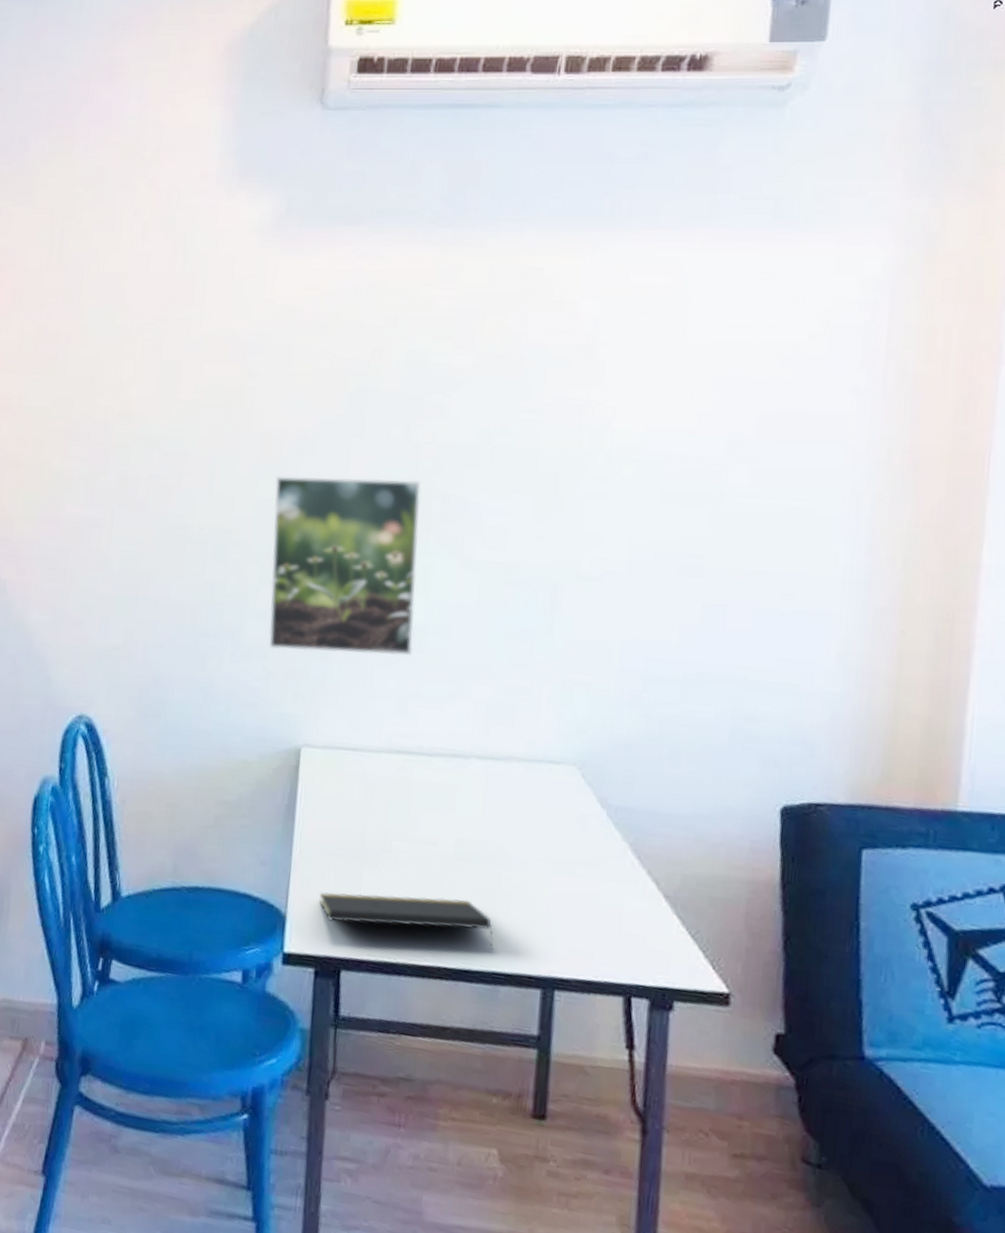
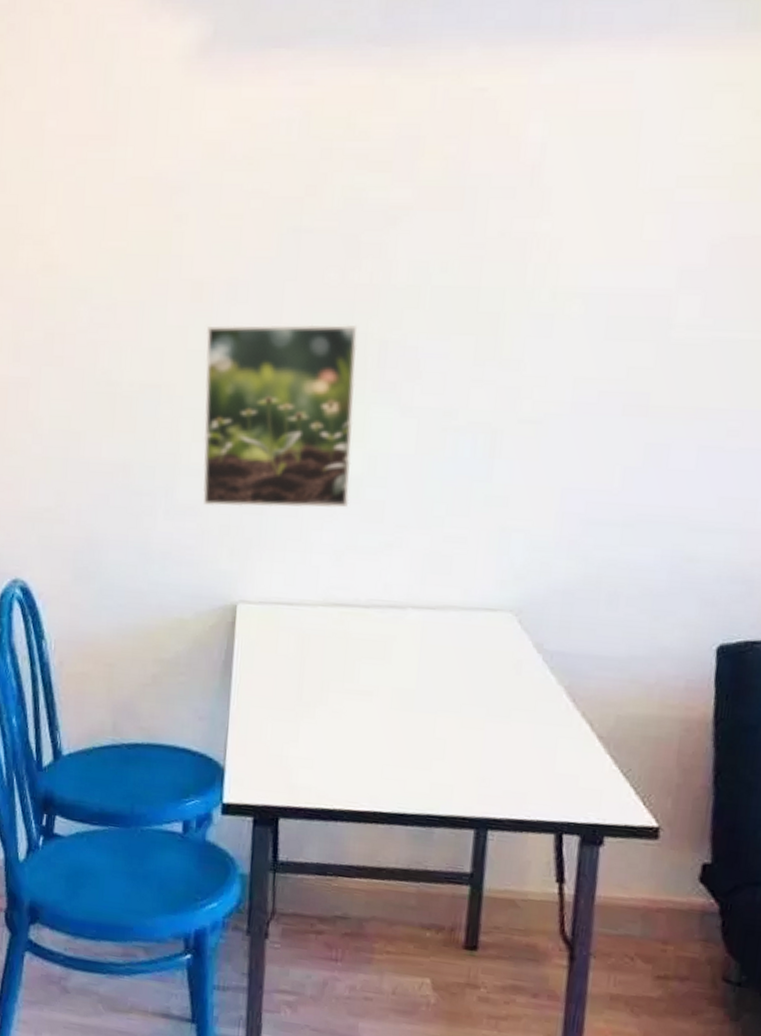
notepad: present [318,892,494,950] -> none [256,744,429,794]

